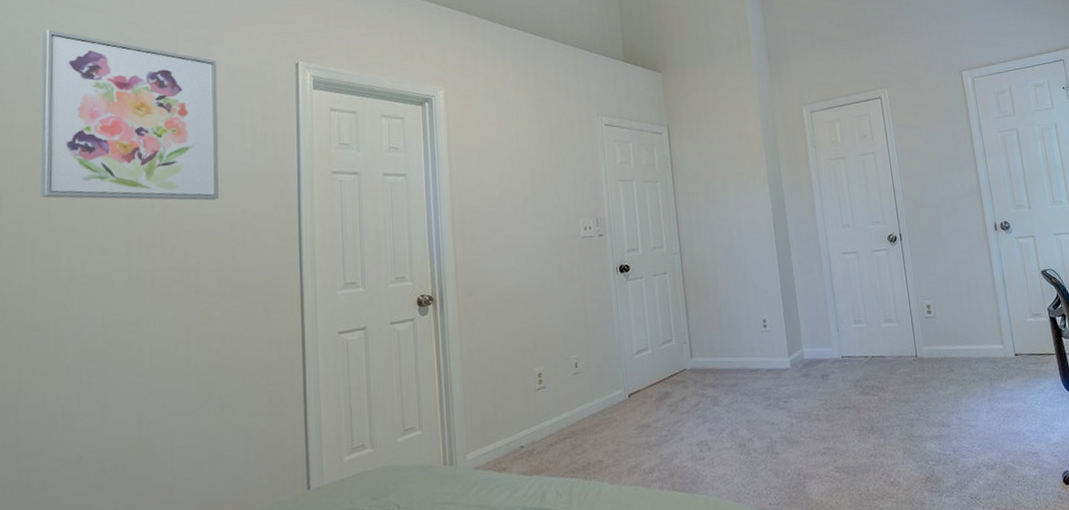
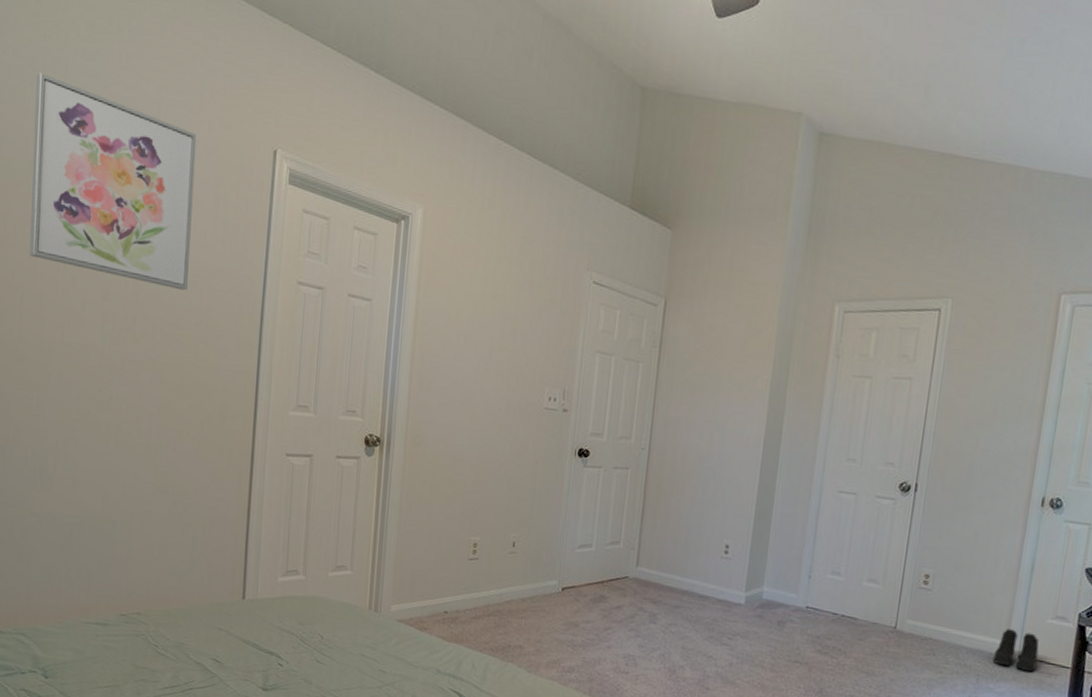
boots: none [996,333,1031,366] -> present [992,628,1039,673]

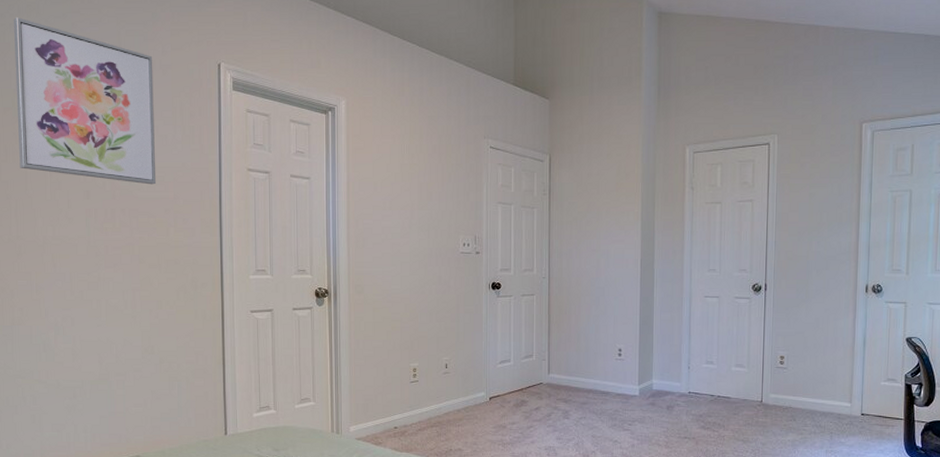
boots: present [992,628,1039,673] -> none [841,393,877,426]

